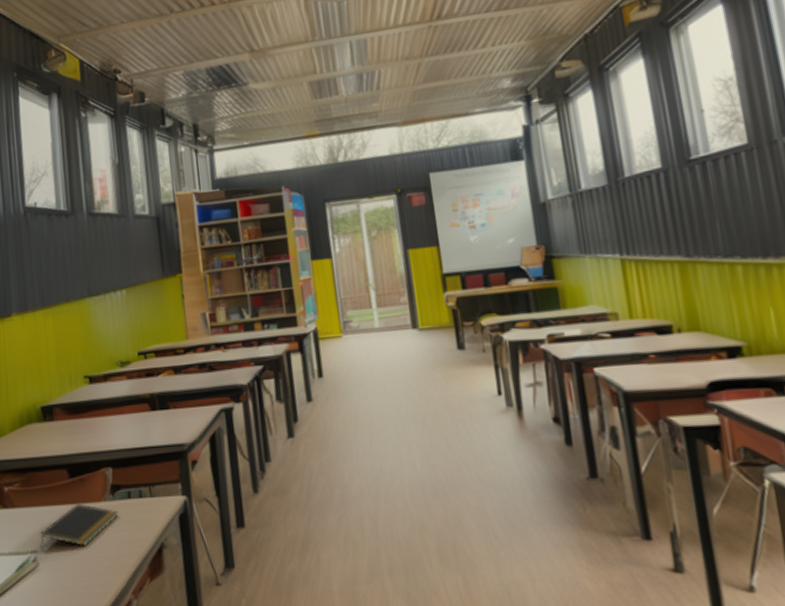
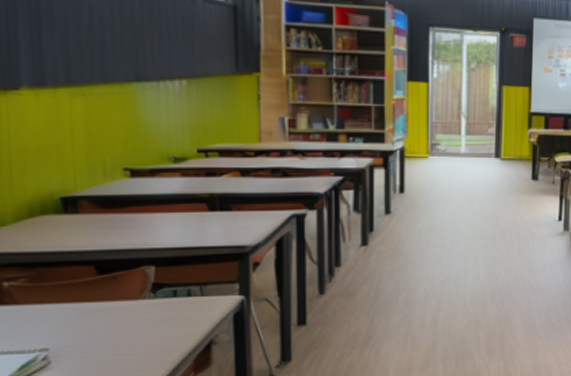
notepad: present [39,503,119,548] -> none [53,300,160,346]

